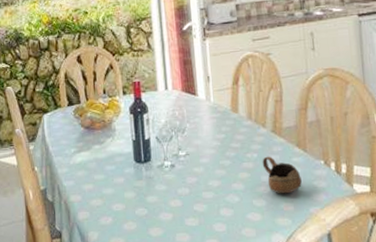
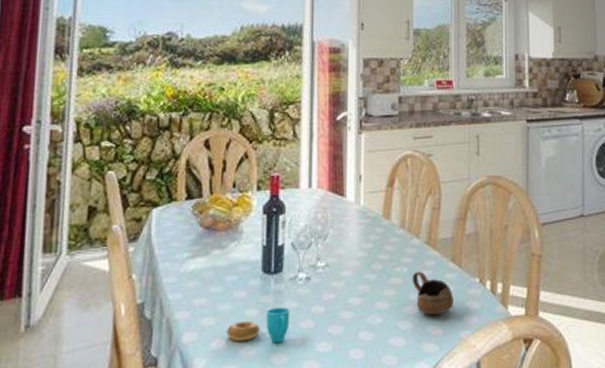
cup: none [111,189,162,219] -> present [226,307,290,344]

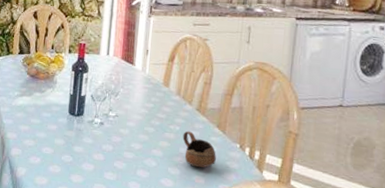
cup: present [226,307,290,344] -> none [41,140,87,167]

